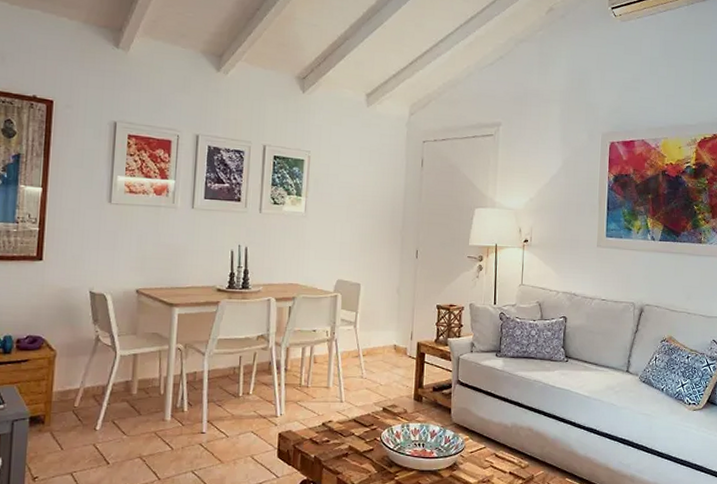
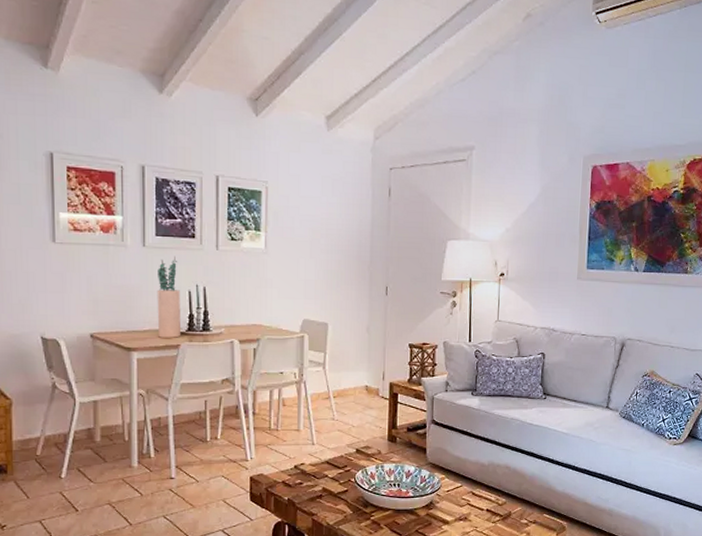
vase: none [200,217,223,296] -> present [157,256,182,339]

